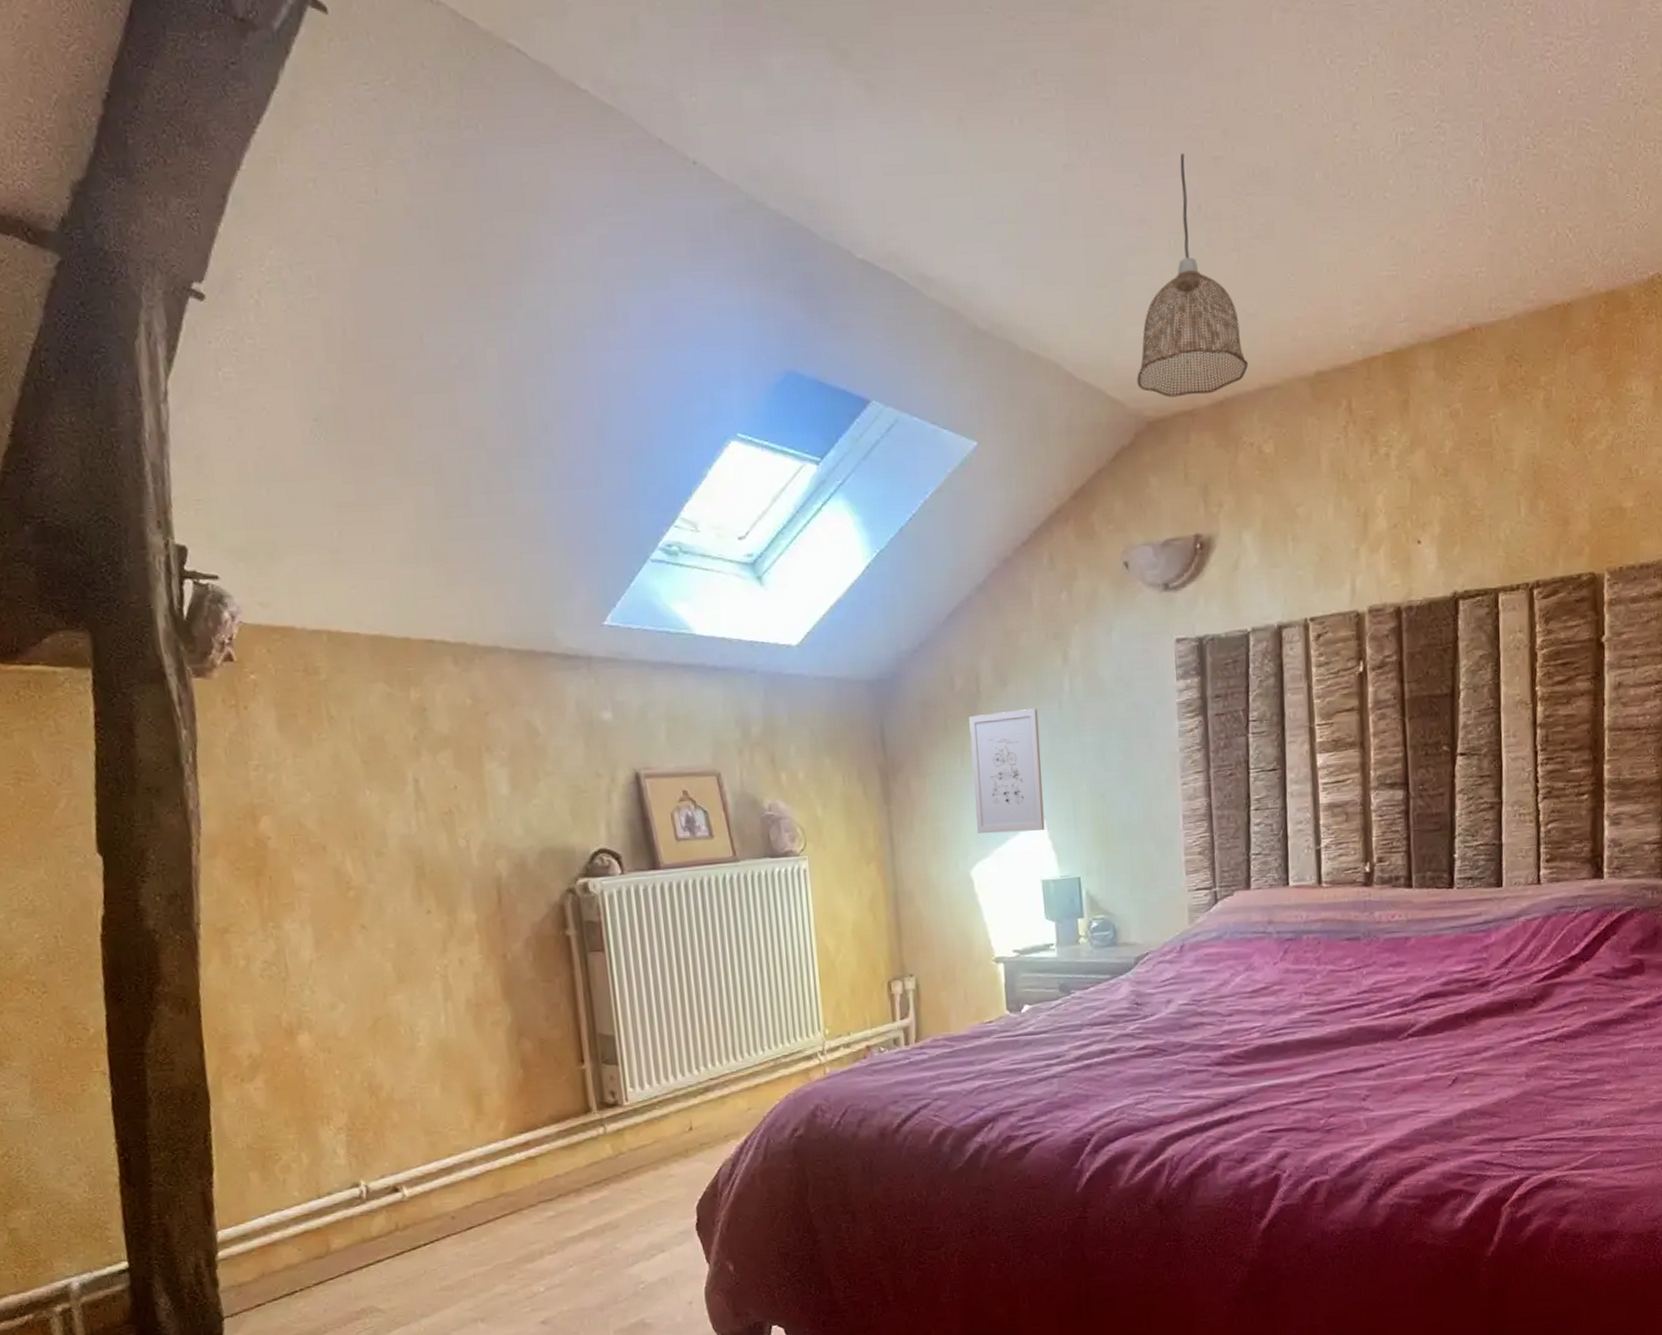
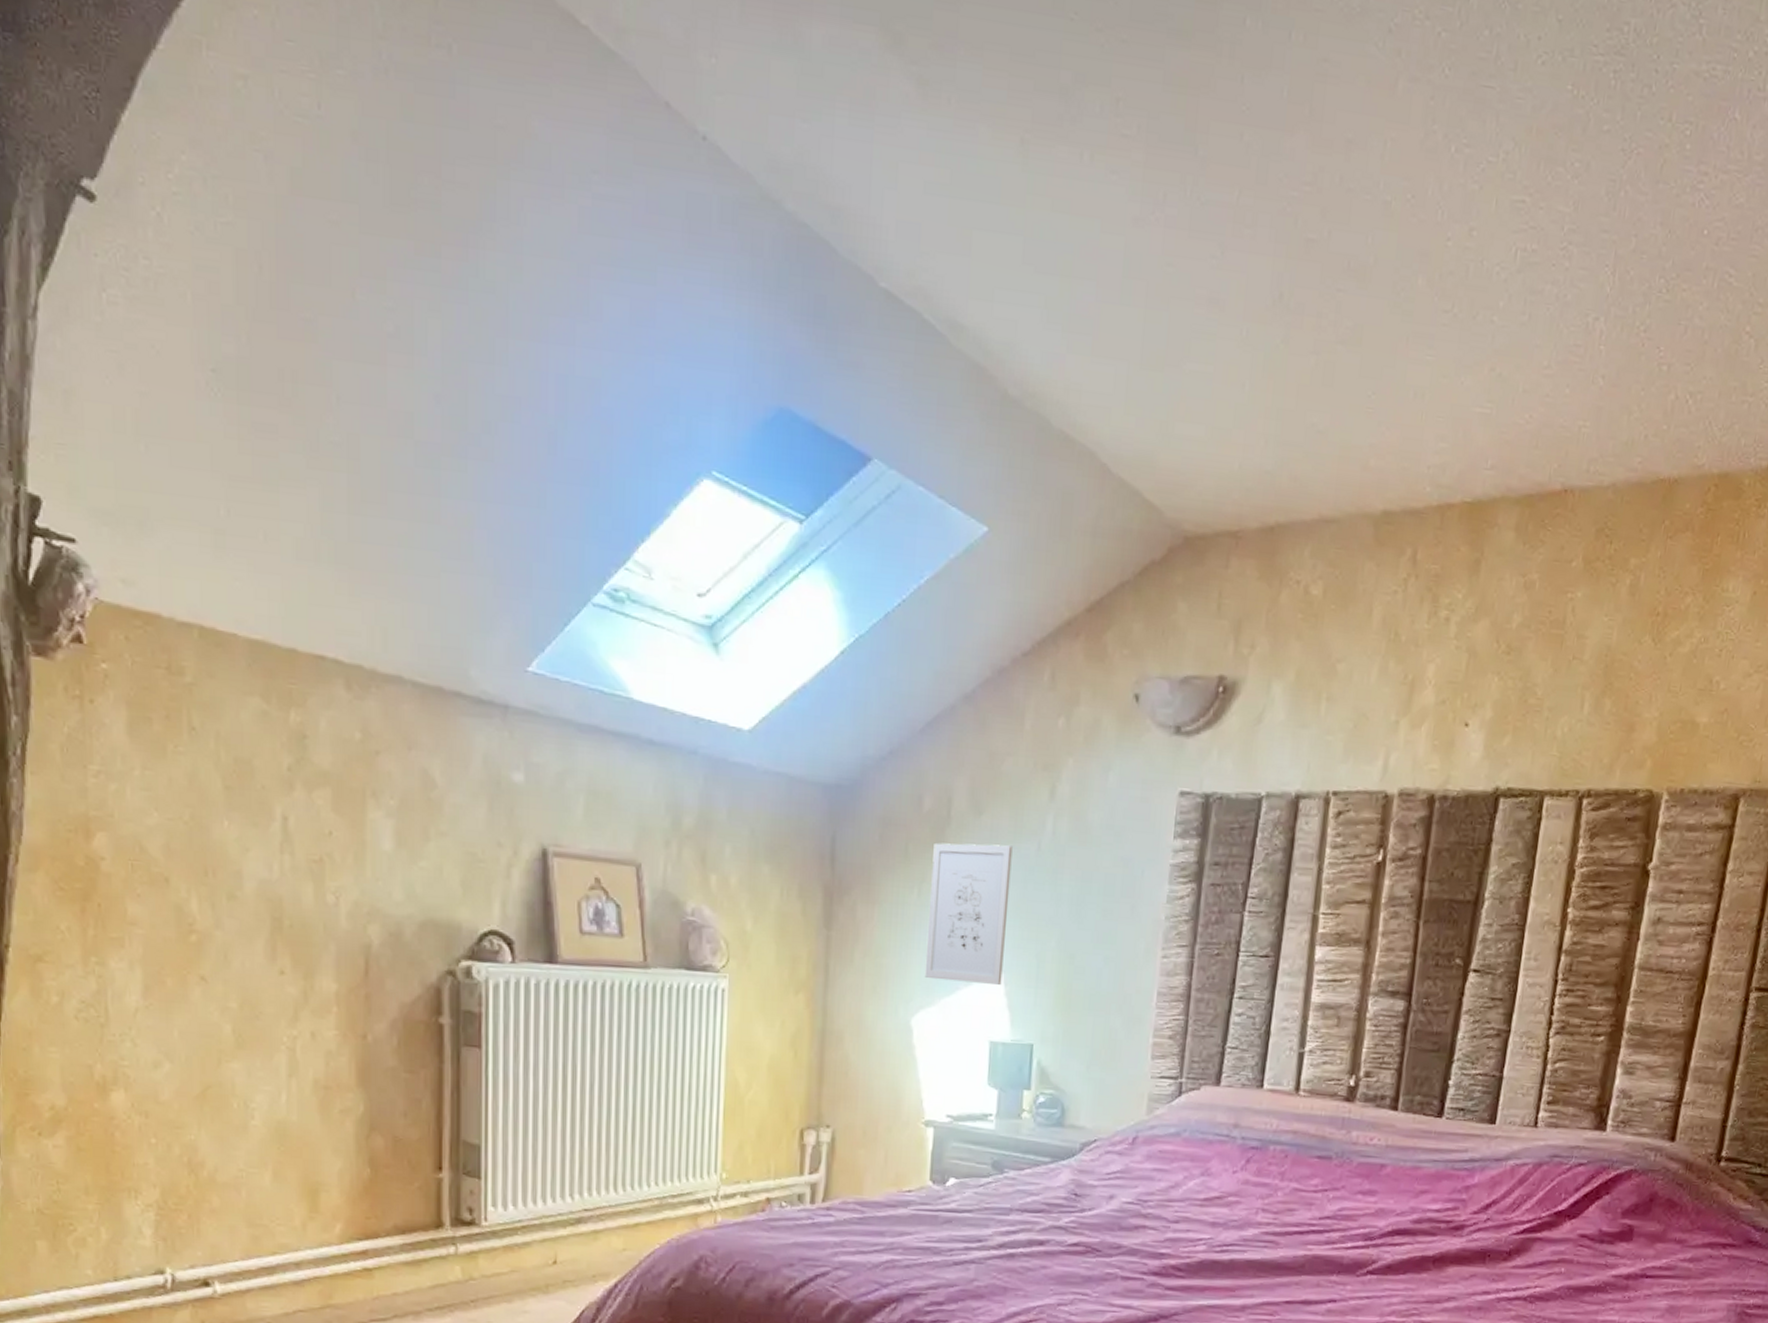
pendant lamp: present [1137,152,1248,398] -> none [1180,227,1308,516]

